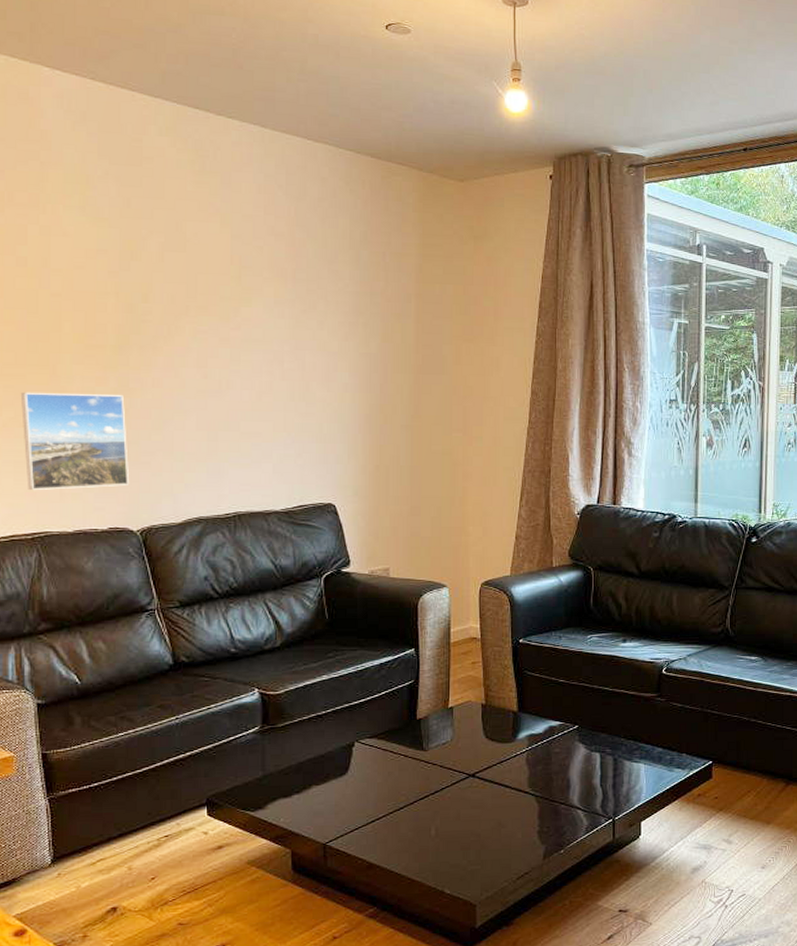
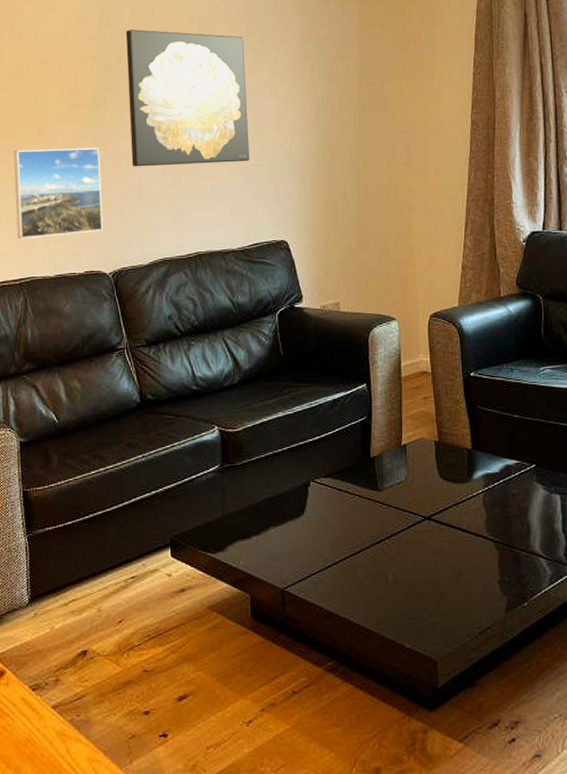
wall art: none [153,266,296,420] -> present [125,29,250,167]

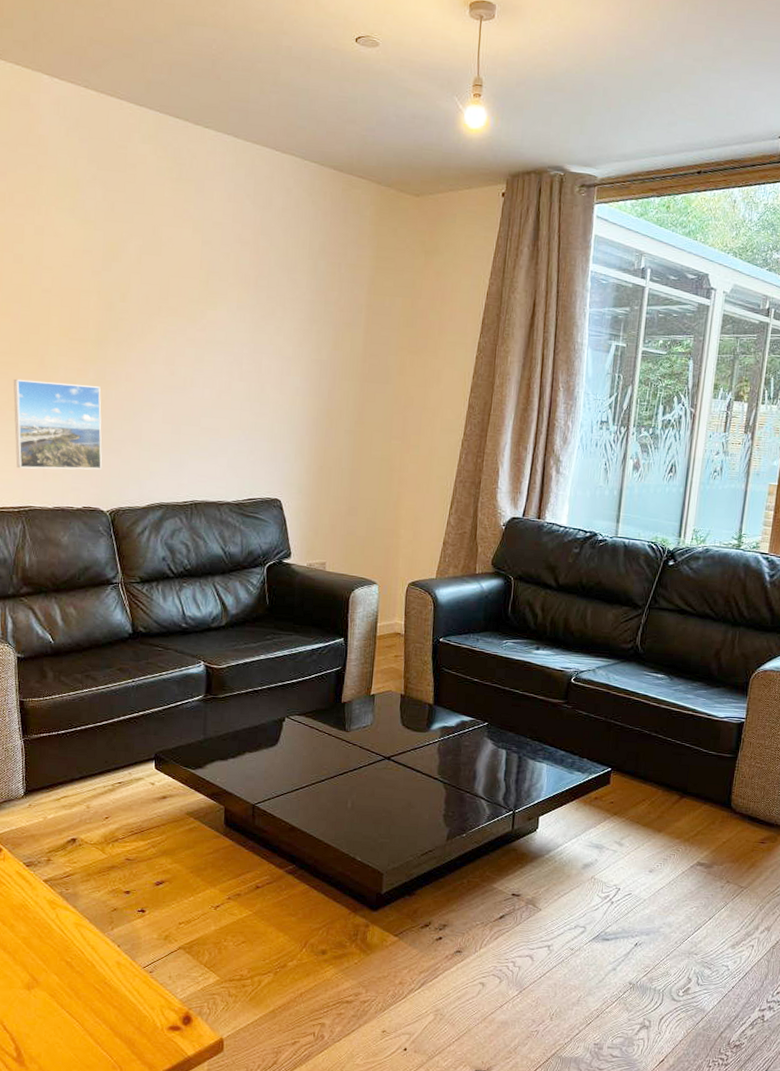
wall art: present [125,29,250,167] -> none [131,268,252,418]

